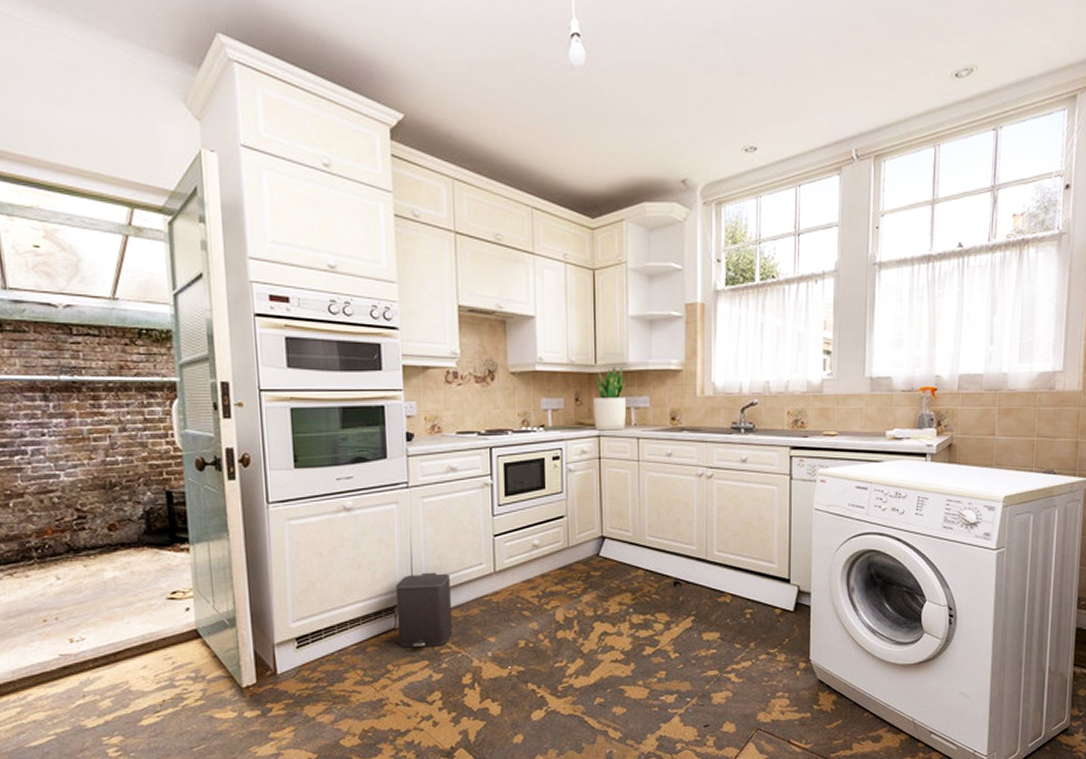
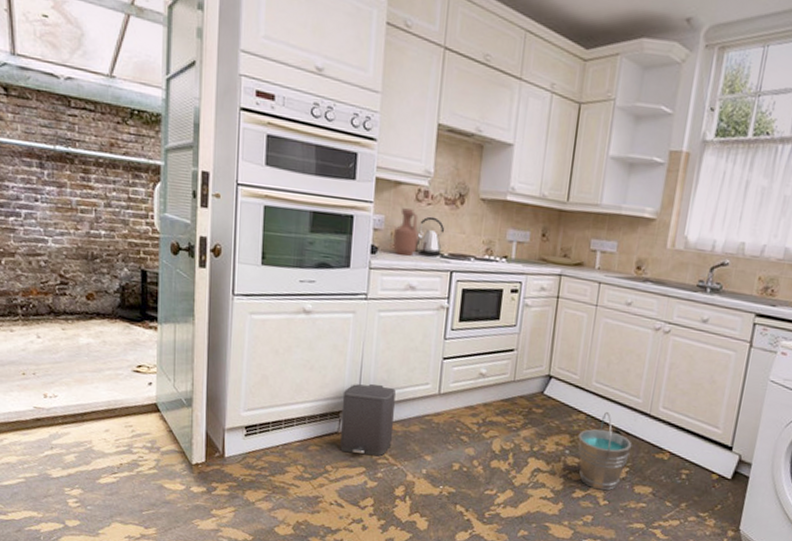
ceramic jug: none [428,390,453,440] -> present [393,207,419,257]
kettle: none [451,396,481,436] -> present [417,216,445,258]
planter: present [594,365,627,431] -> none [557,205,597,273]
bucket: none [639,564,694,644] -> present [577,412,632,491]

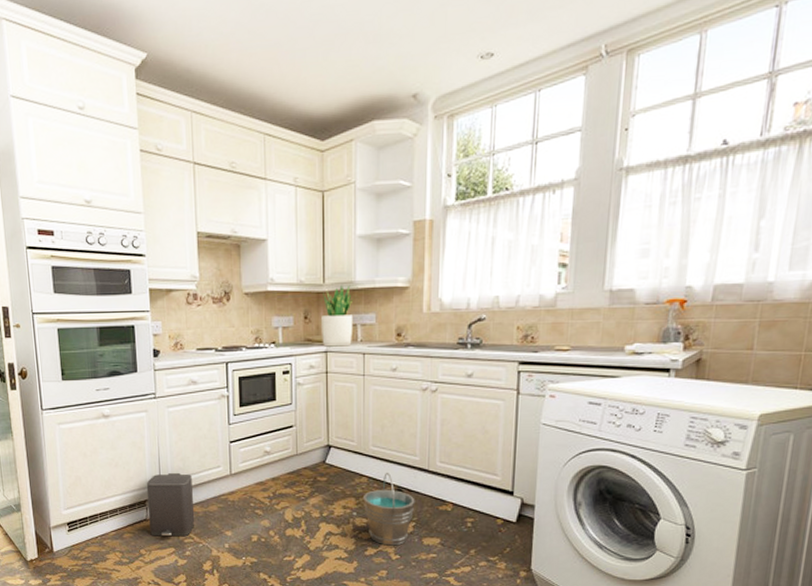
ceramic jug: present [393,207,419,257] -> none [171,311,194,356]
kettle: present [417,216,445,258] -> none [192,316,218,352]
planter: none [557,205,597,273] -> present [322,284,354,347]

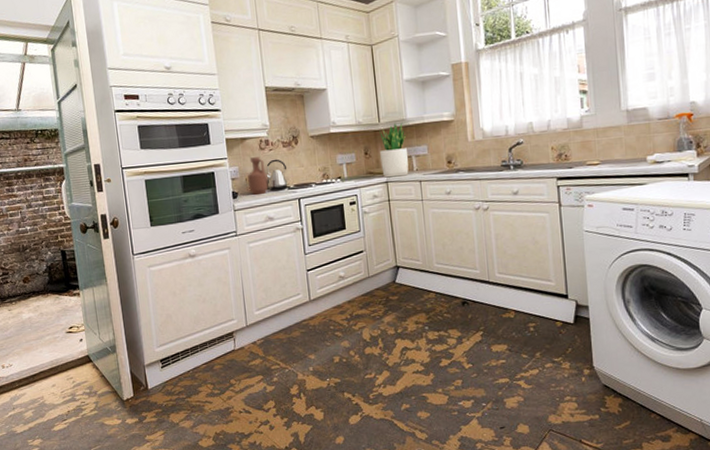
pedal bin: present [146,473,195,537] -> none [232,303,280,366]
ceramic jug: none [171,311,194,356] -> present [247,156,269,196]
kettle: none [192,316,218,352] -> present [266,159,290,192]
bucket: present [362,473,415,546] -> none [432,287,481,356]

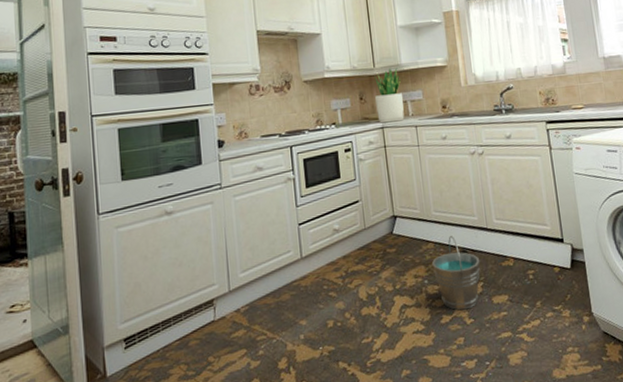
ceramic jug: present [247,156,269,196] -> none [235,101,258,144]
kettle: present [266,159,290,192] -> none [256,104,282,139]
bucket: none [432,287,481,356] -> present [431,236,480,311]

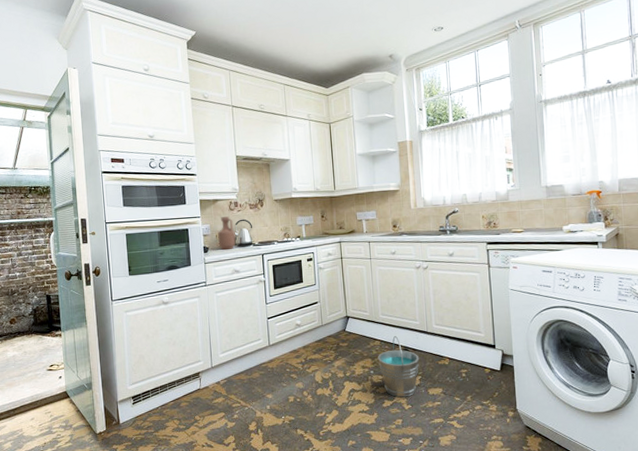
ceramic jug: none [235,101,258,144] -> present [218,215,236,251]
kettle: none [256,104,282,139] -> present [234,219,255,247]
planter: present [374,67,405,123] -> none [335,190,360,238]

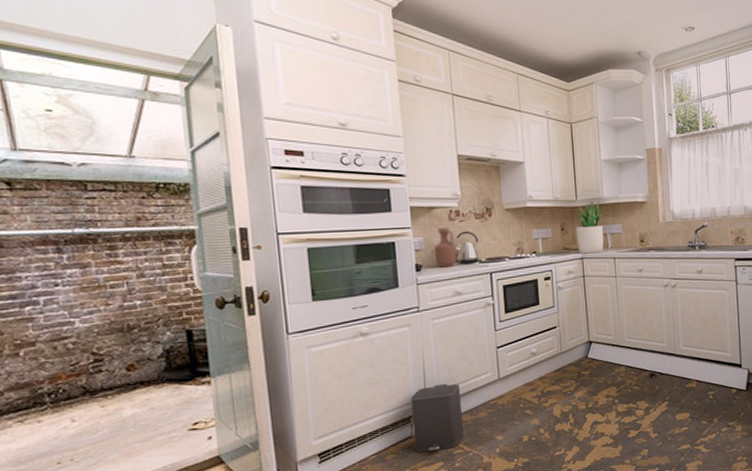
pedal bin: none [199,347,241,404] -> present [410,384,464,453]
planter: none [335,190,360,238] -> present [576,200,604,254]
bucket: present [377,336,420,398] -> none [622,360,667,427]

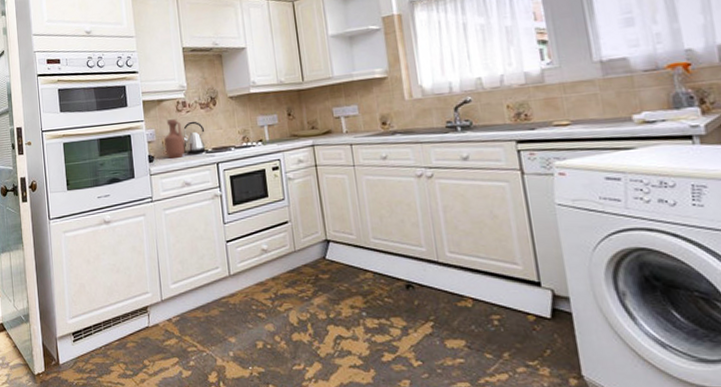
pedal bin: present [410,384,464,453] -> none [147,276,197,345]
planter: present [576,200,604,254] -> none [303,80,338,141]

